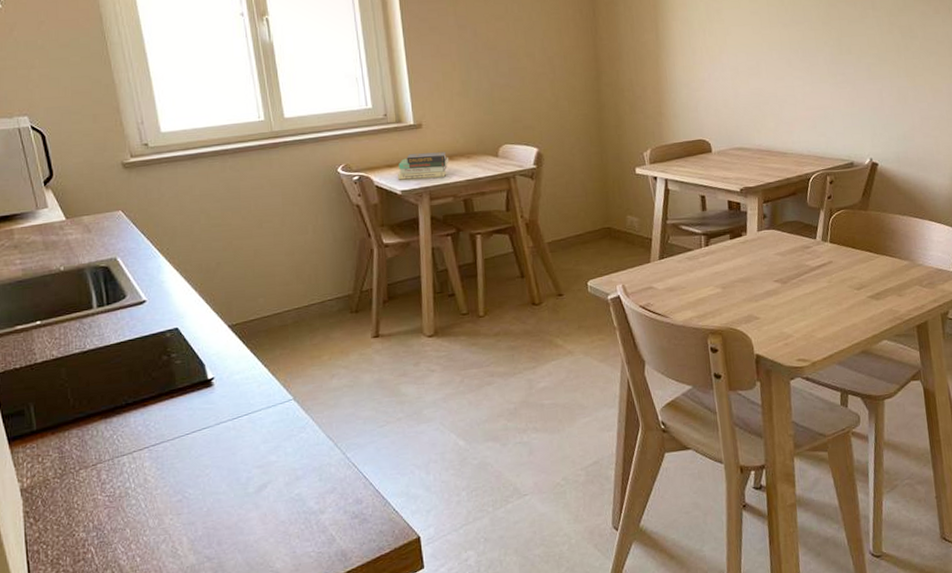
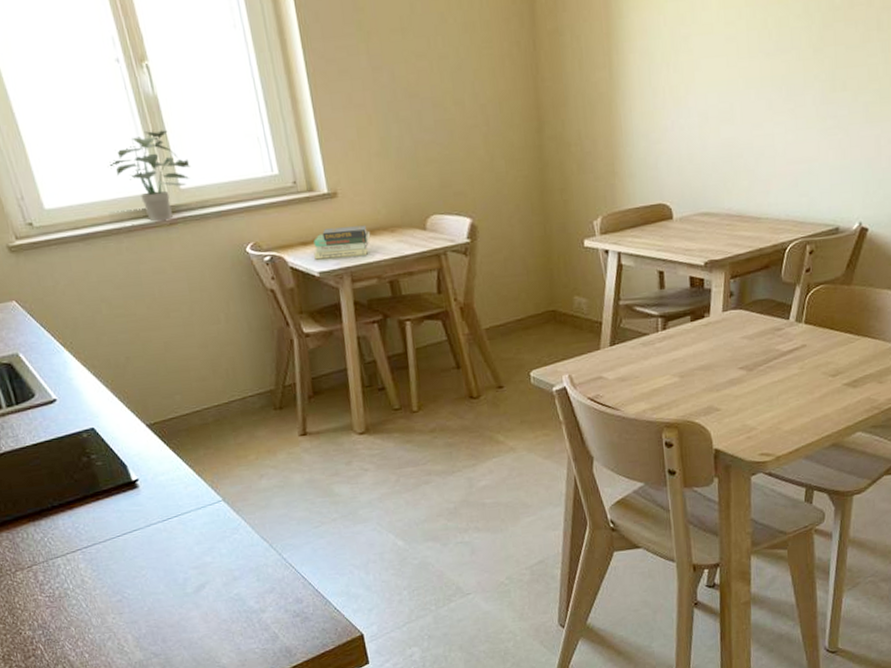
potted plant: none [222,69,296,145] -> present [107,129,192,222]

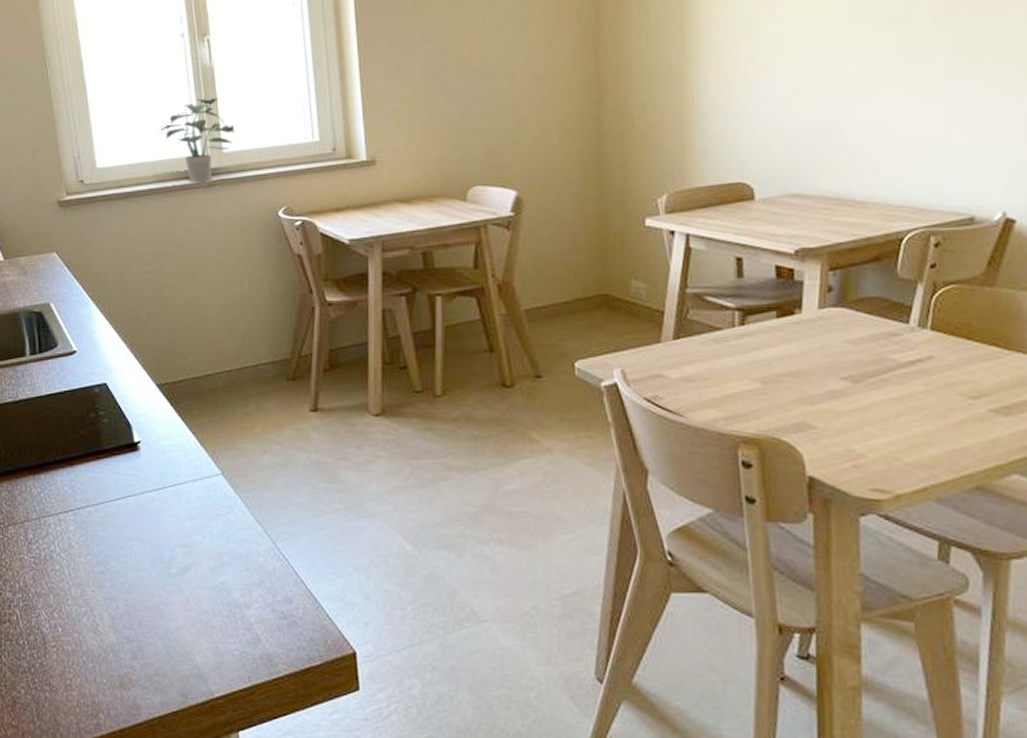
books: present [313,225,371,260] -> none [346,194,407,227]

